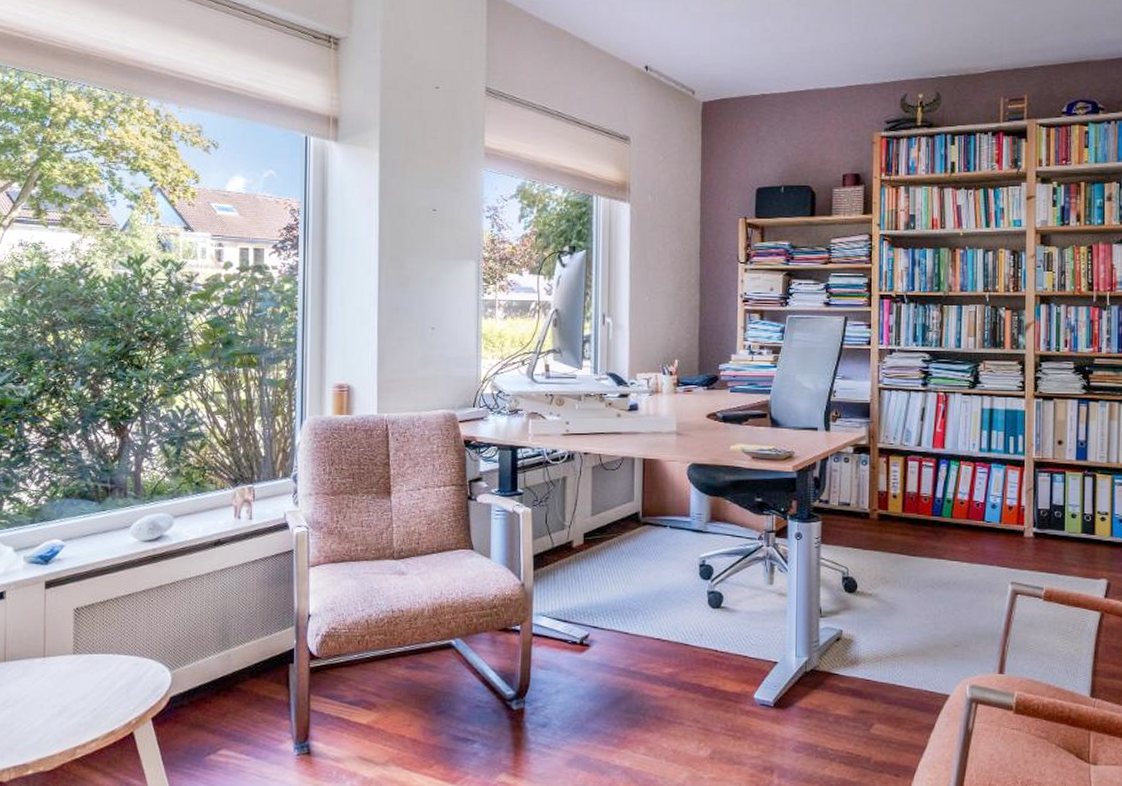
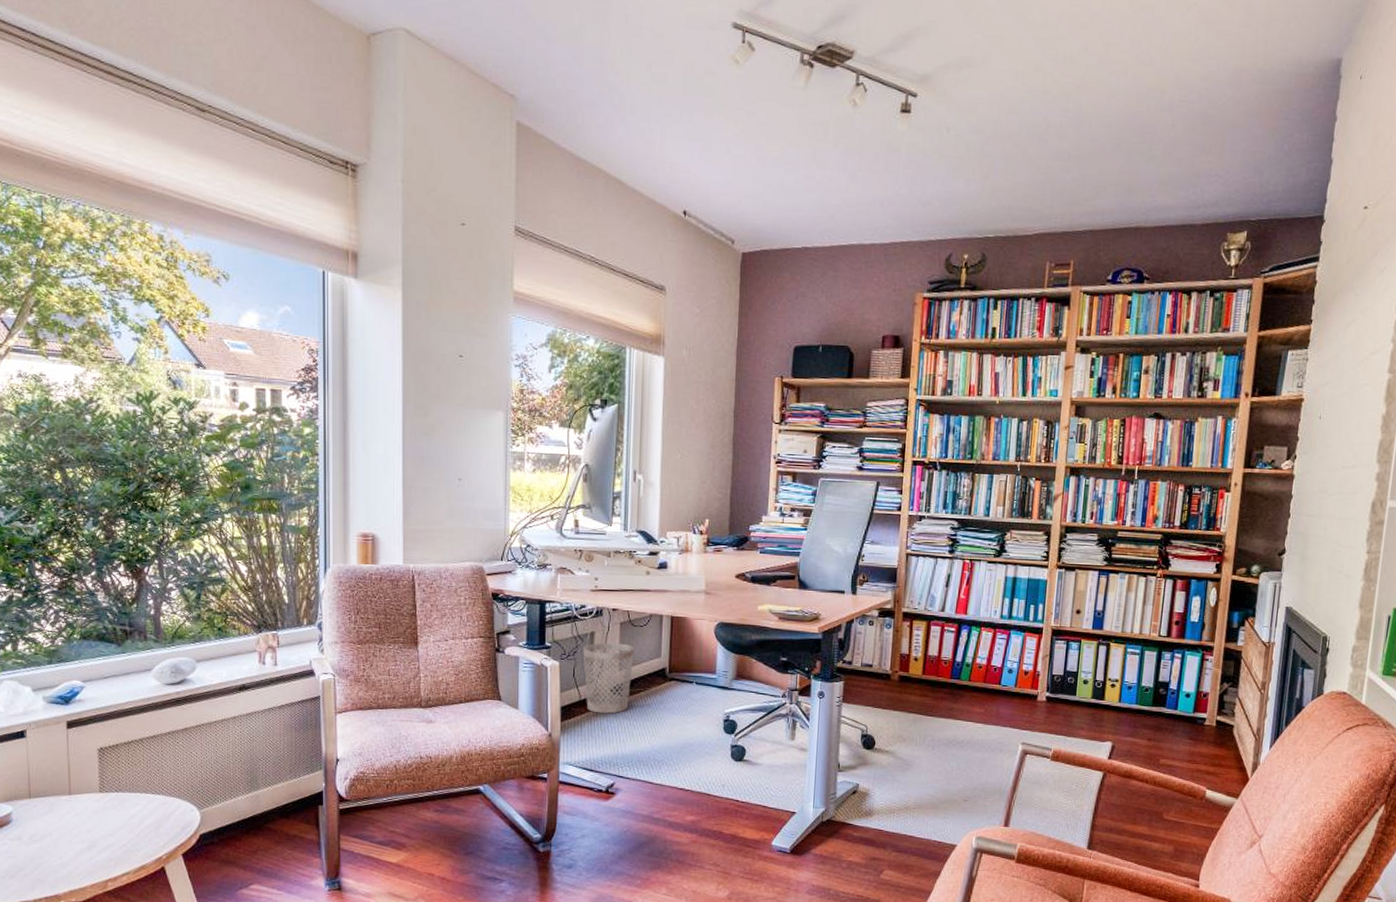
wastebasket: none [555,487,607,561] -> present [583,642,635,714]

